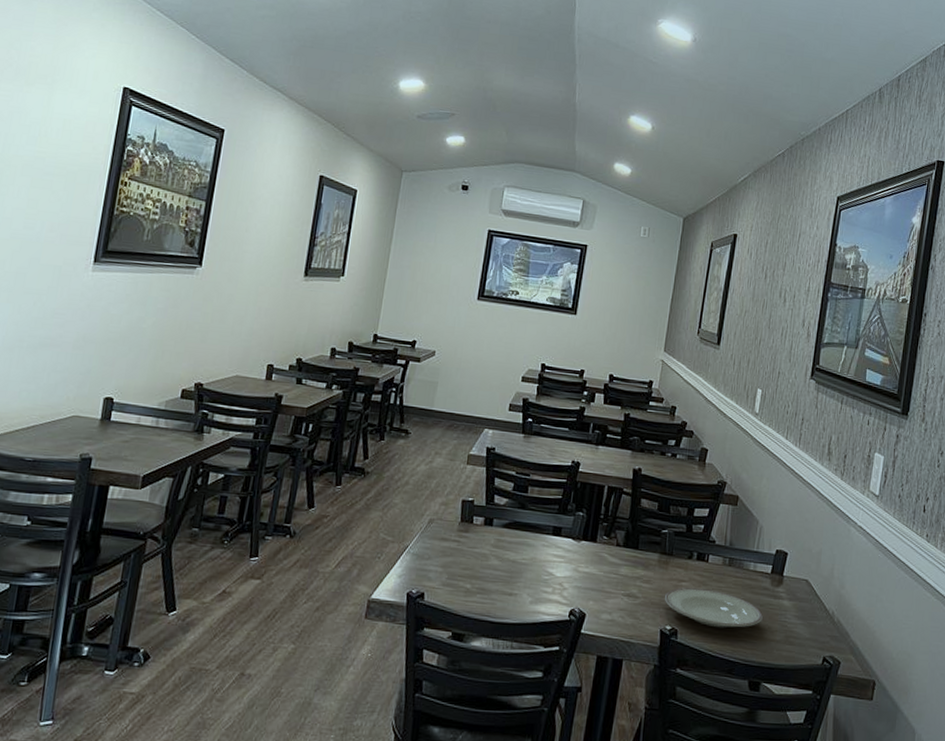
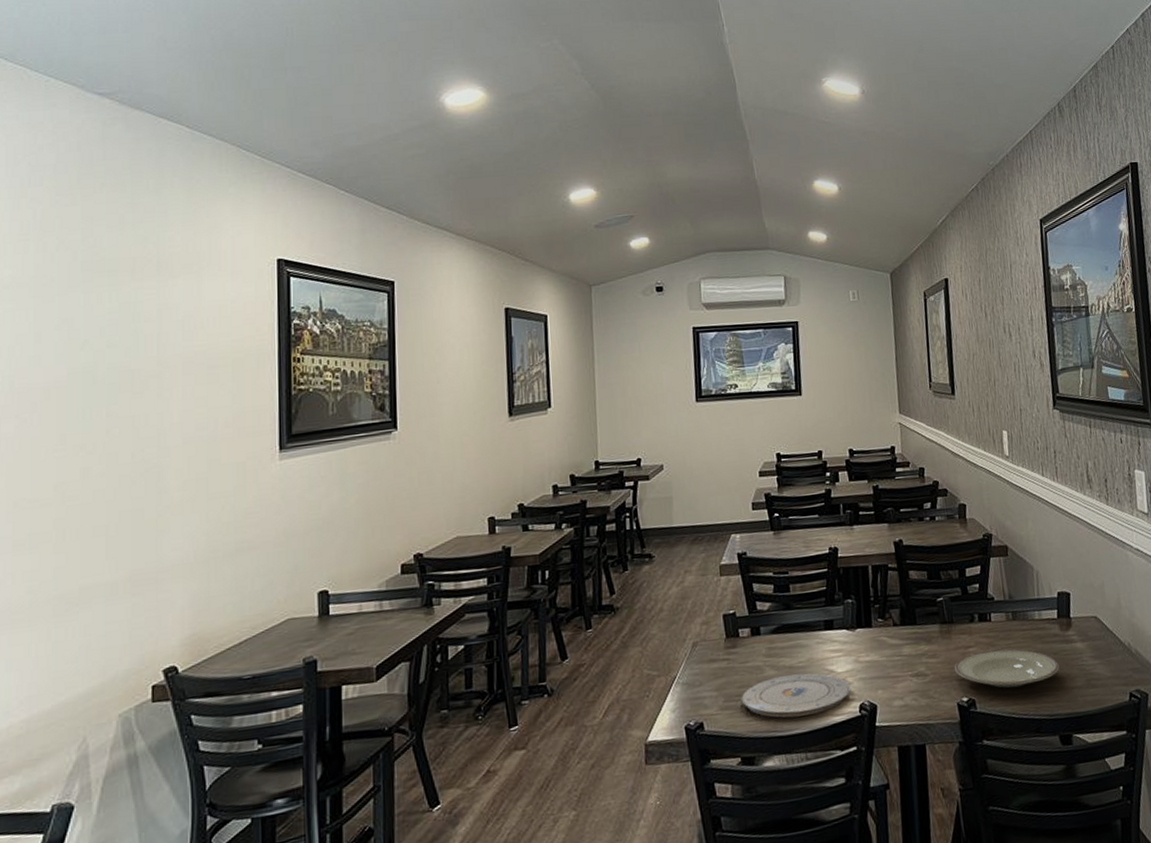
plate: none [463,567,566,609] -> present [741,673,851,718]

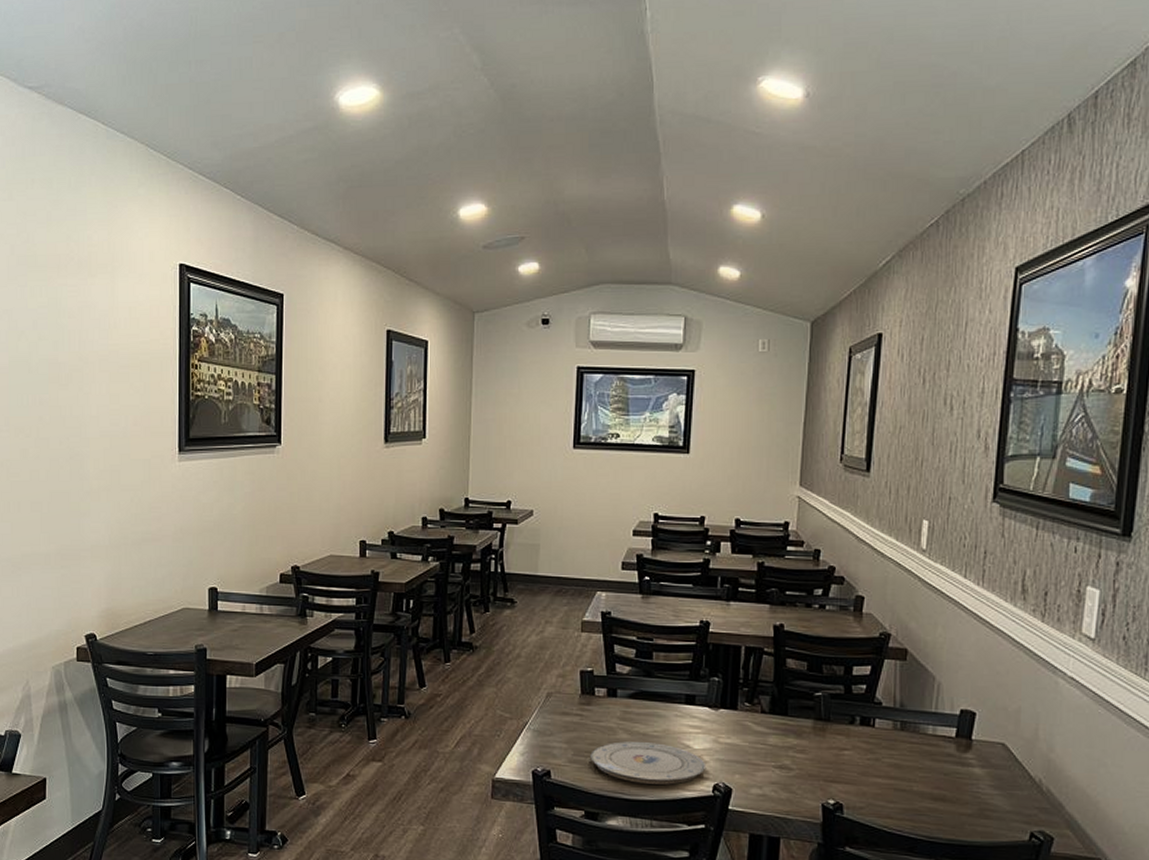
plate: present [954,648,1059,688] -> none [823,757,948,801]

